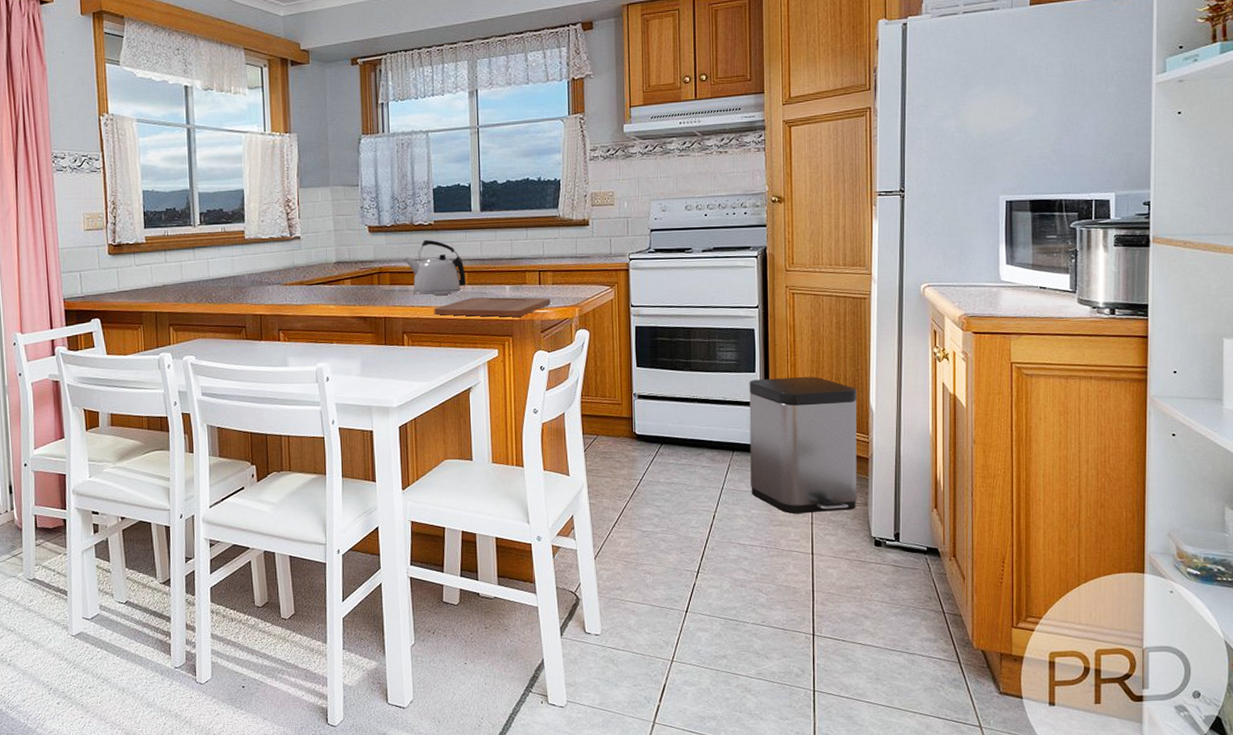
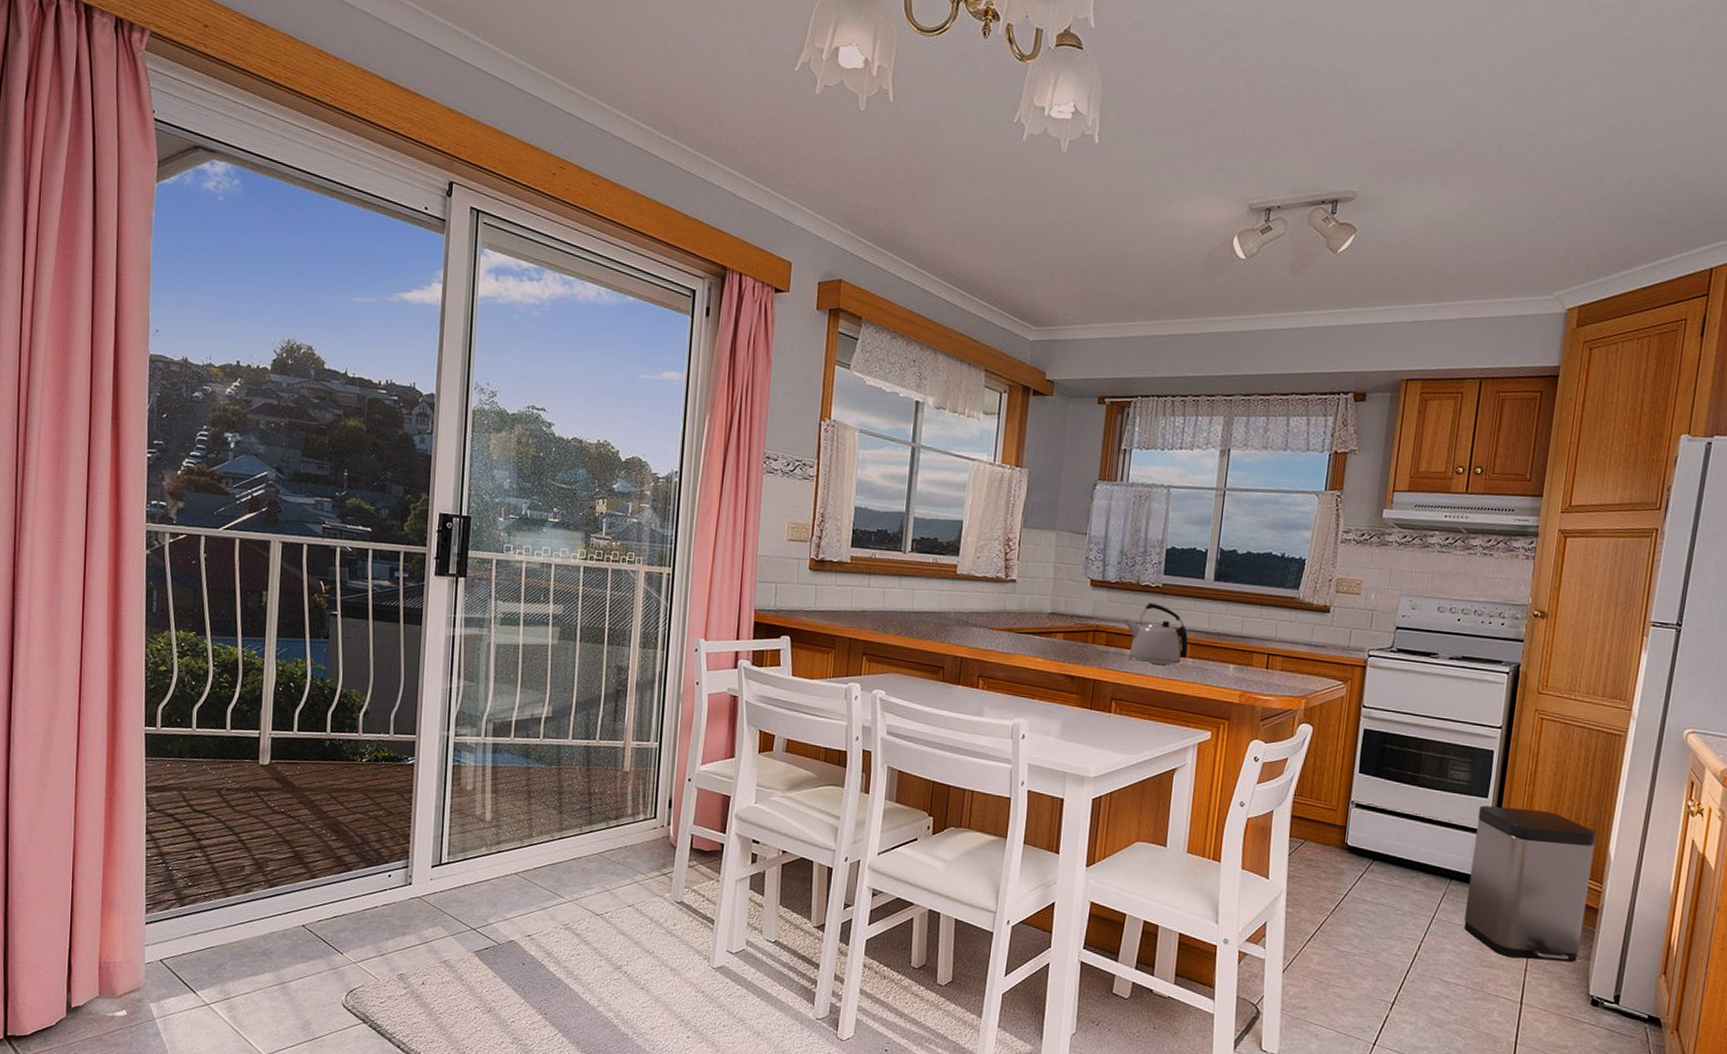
cutting board: present [434,296,551,317] -> none [1148,671,1276,700]

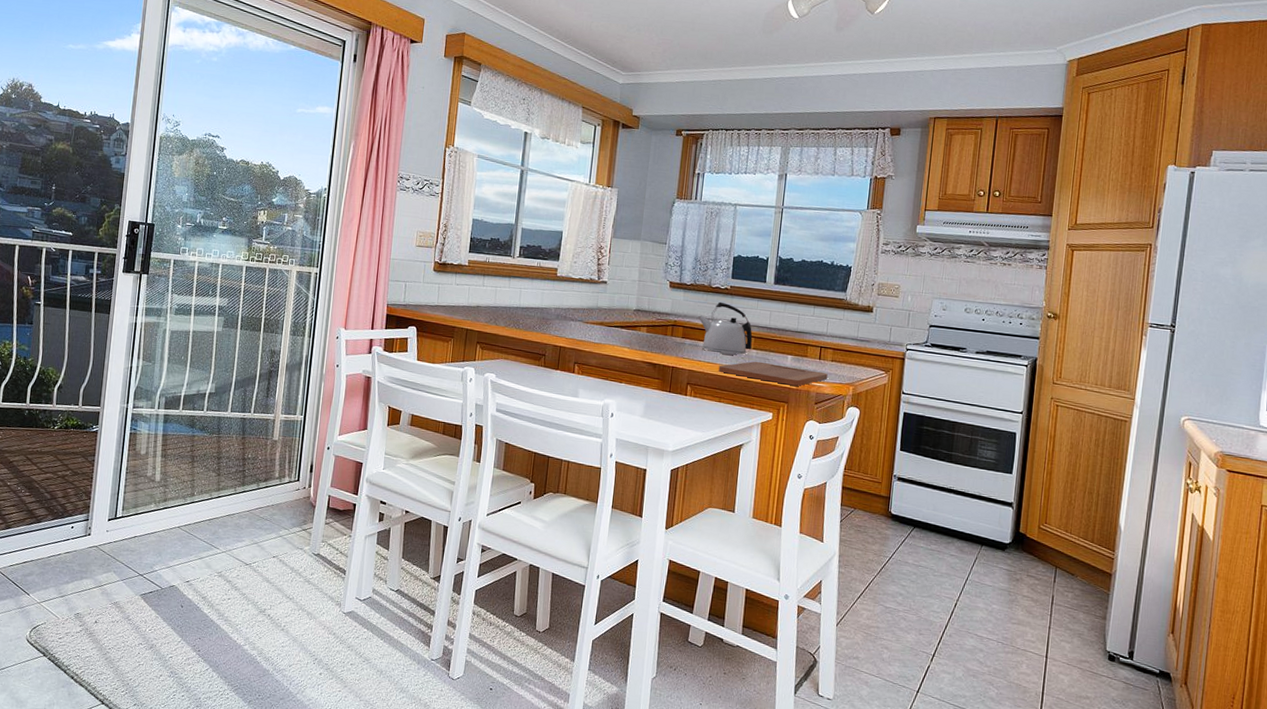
cutting board: none [1148,671,1276,700] -> present [718,361,828,386]
pedal bin: present [1464,805,1597,963] -> none [994,480,1109,621]

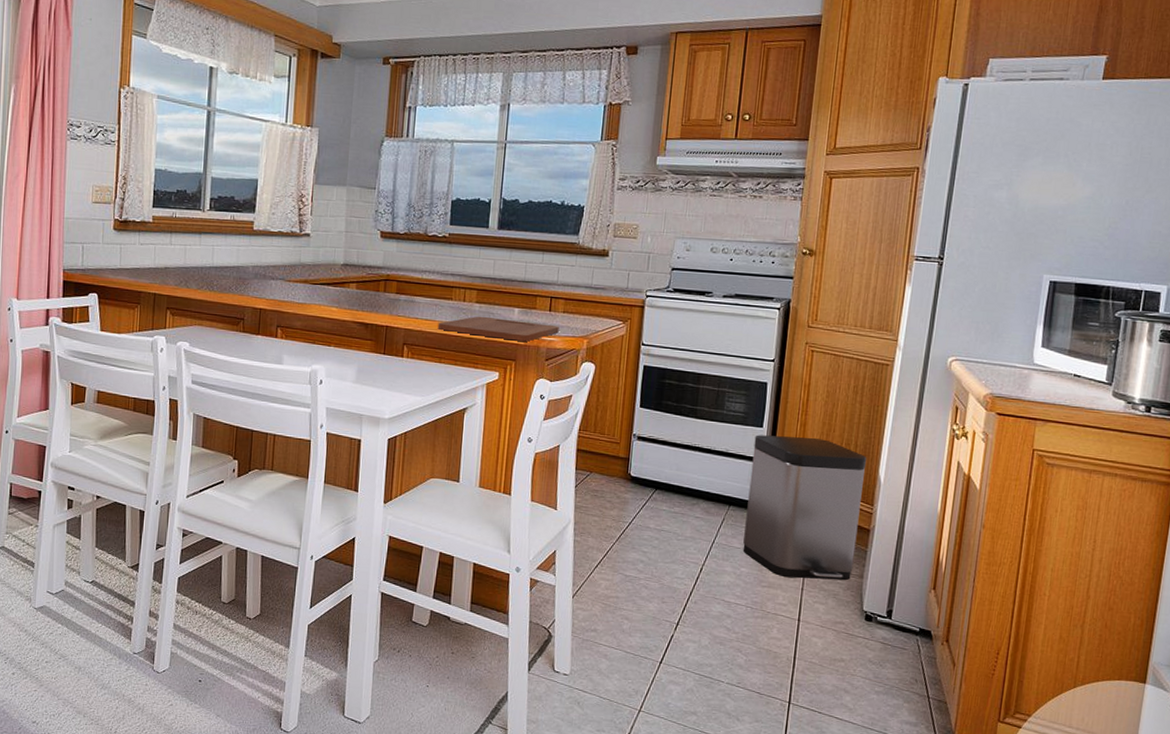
kettle: present [697,301,753,356] -> none [413,251,475,312]
pedal bin: none [994,480,1109,621] -> present [743,435,867,581]

